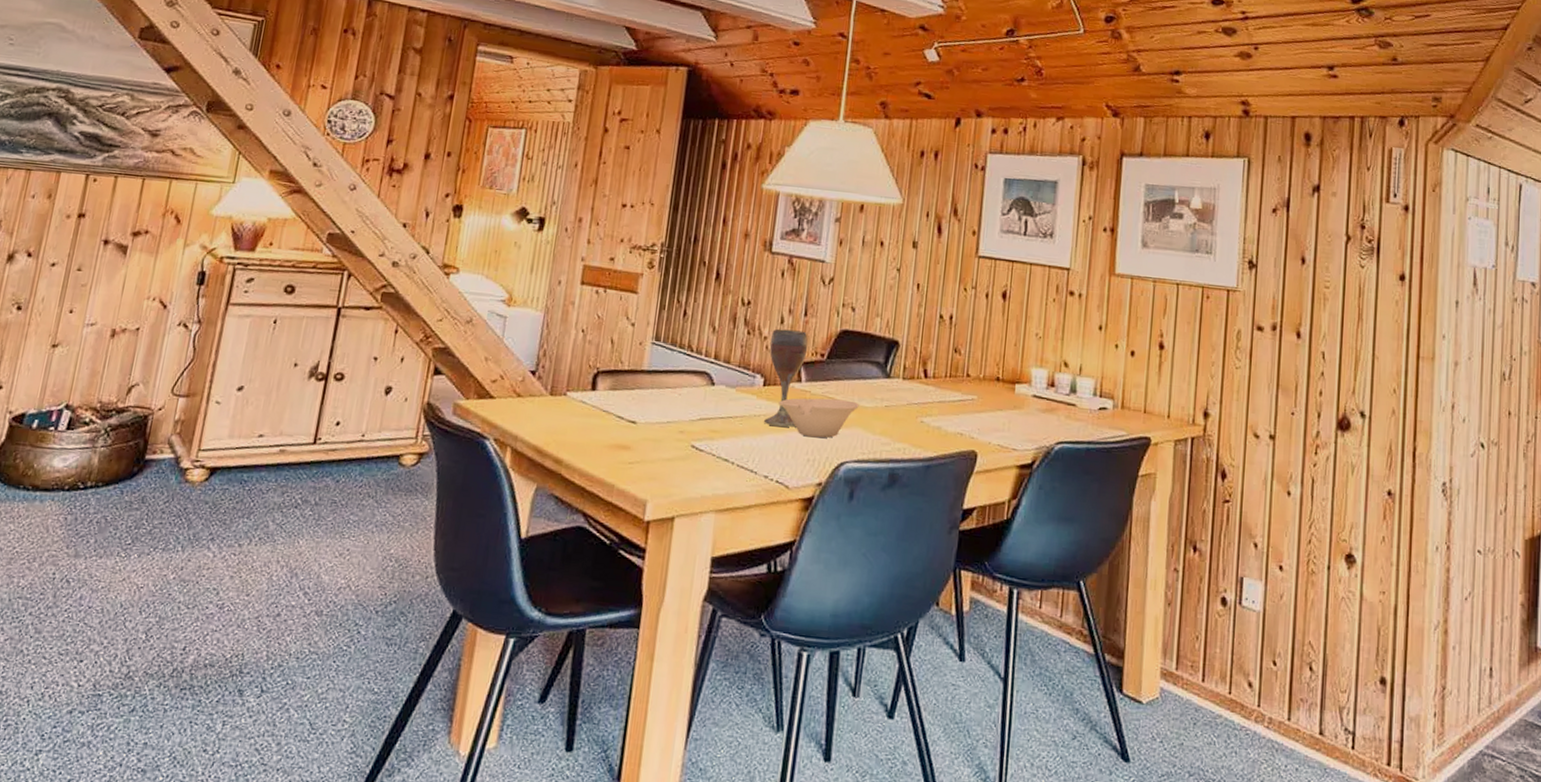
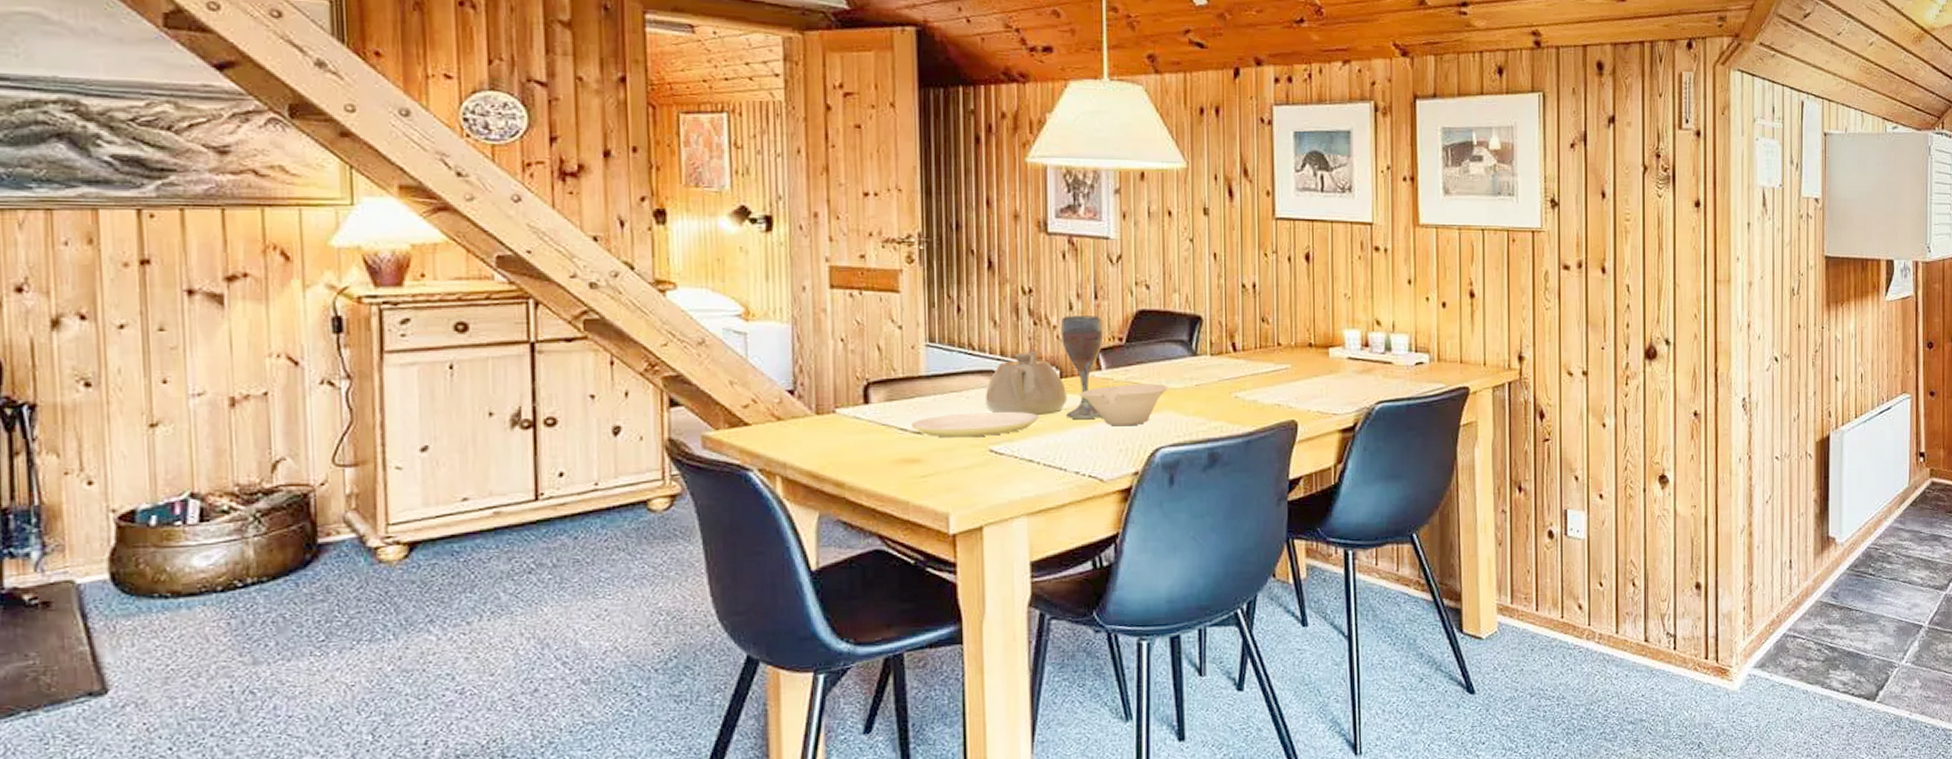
plate: none [627,408,740,432] -> present [910,411,1040,438]
teapot: none [694,357,768,419] -> present [984,350,1068,416]

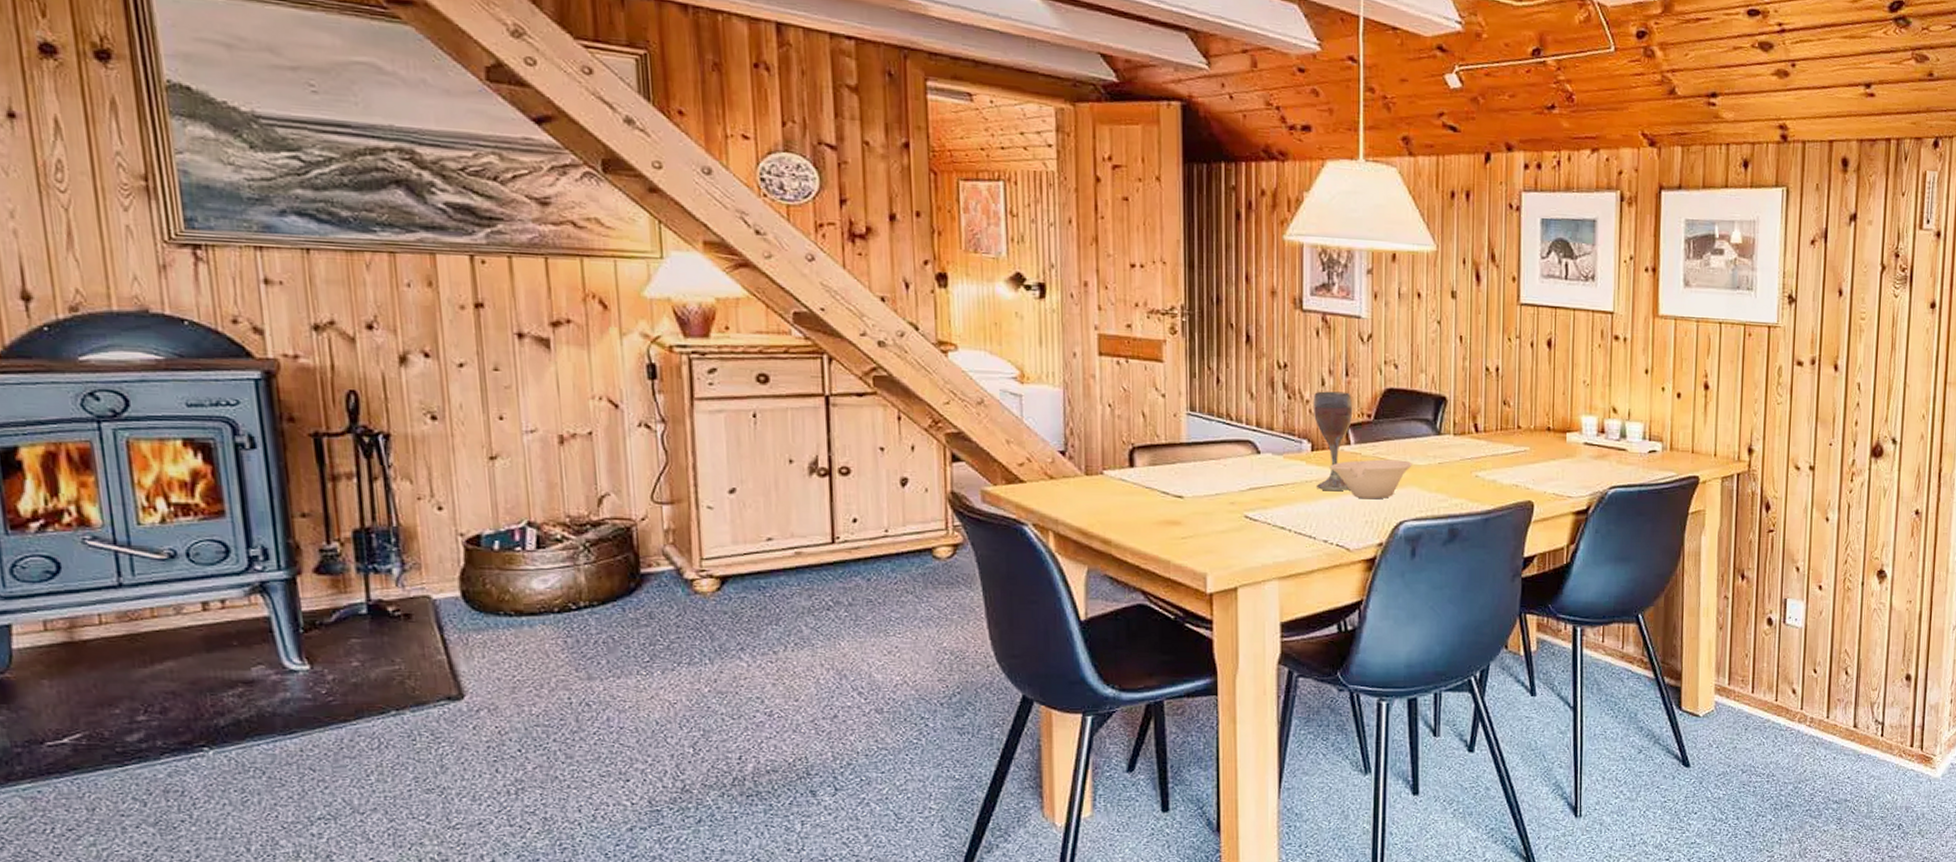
plate: present [910,411,1040,438] -> none [1172,479,1292,503]
teapot: present [984,350,1068,416] -> none [1241,423,1318,486]

